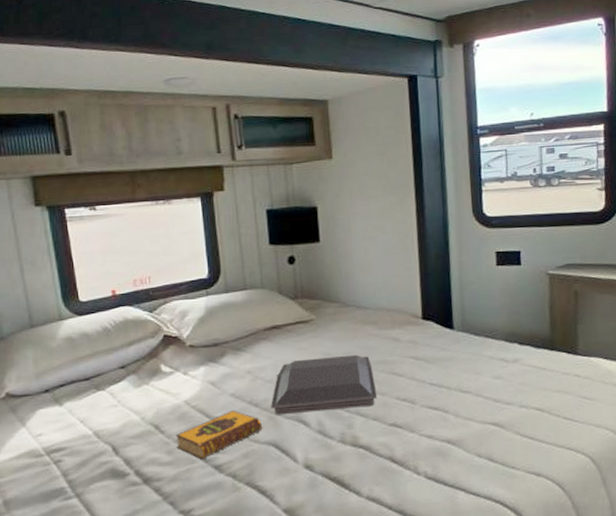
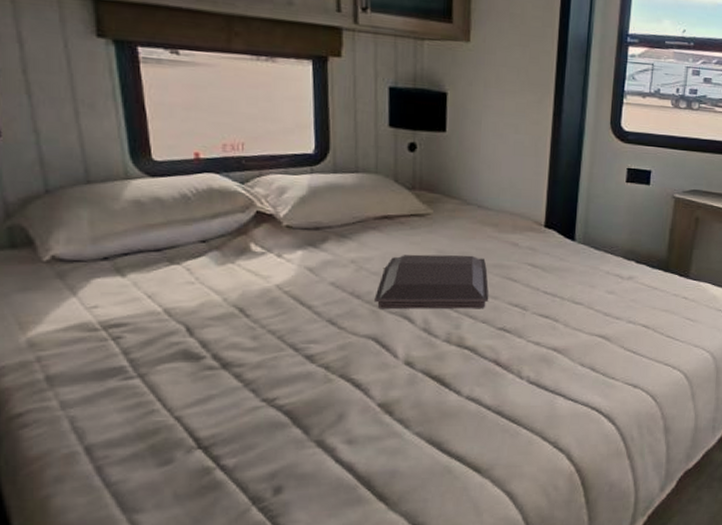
hardback book: present [175,410,262,460] -> none [263,300,362,348]

